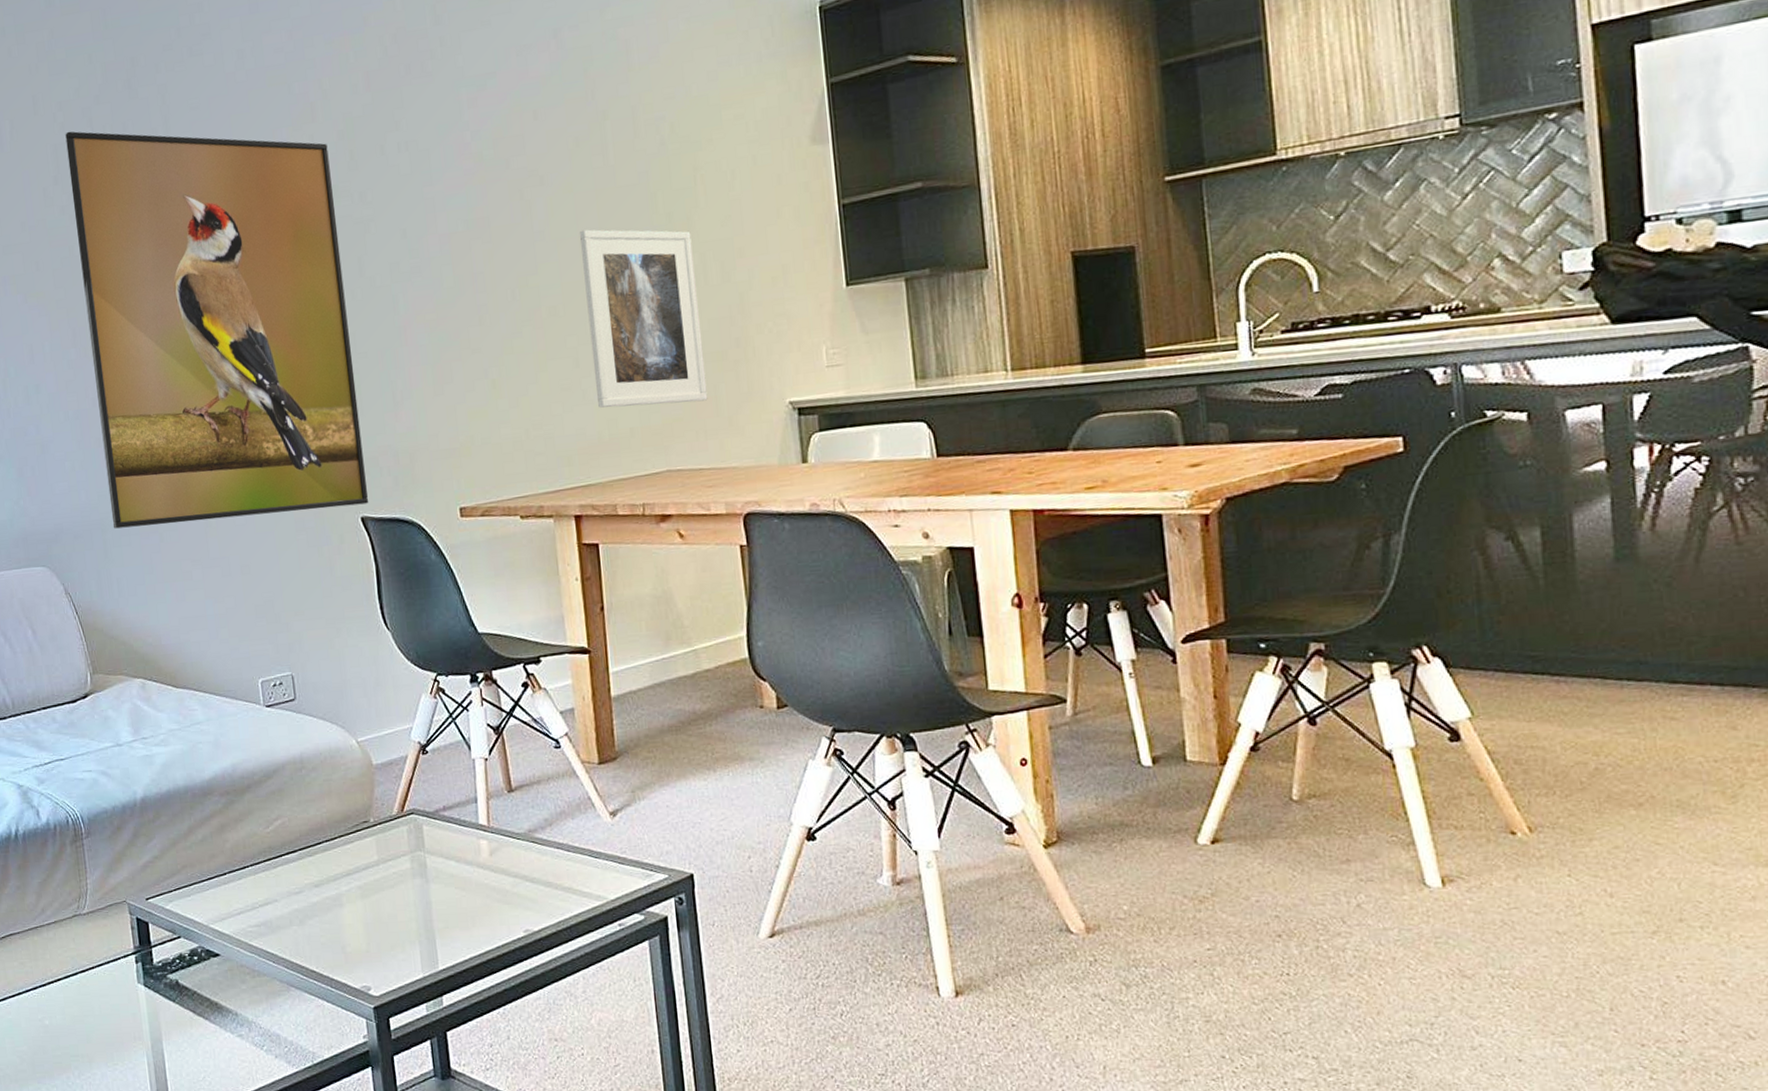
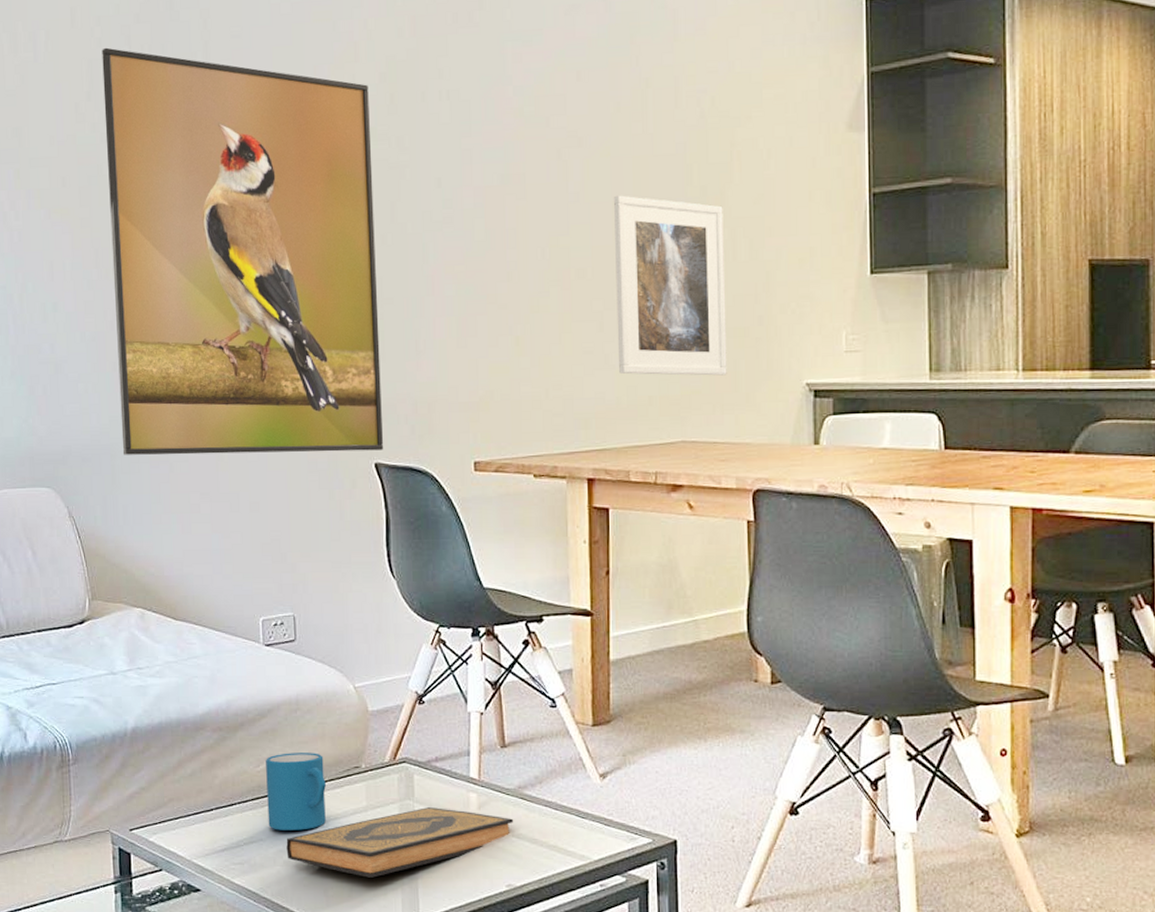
mug: none [274,810,339,890] -> present [266,753,327,831]
hardback book: none [300,857,526,932] -> present [286,807,513,878]

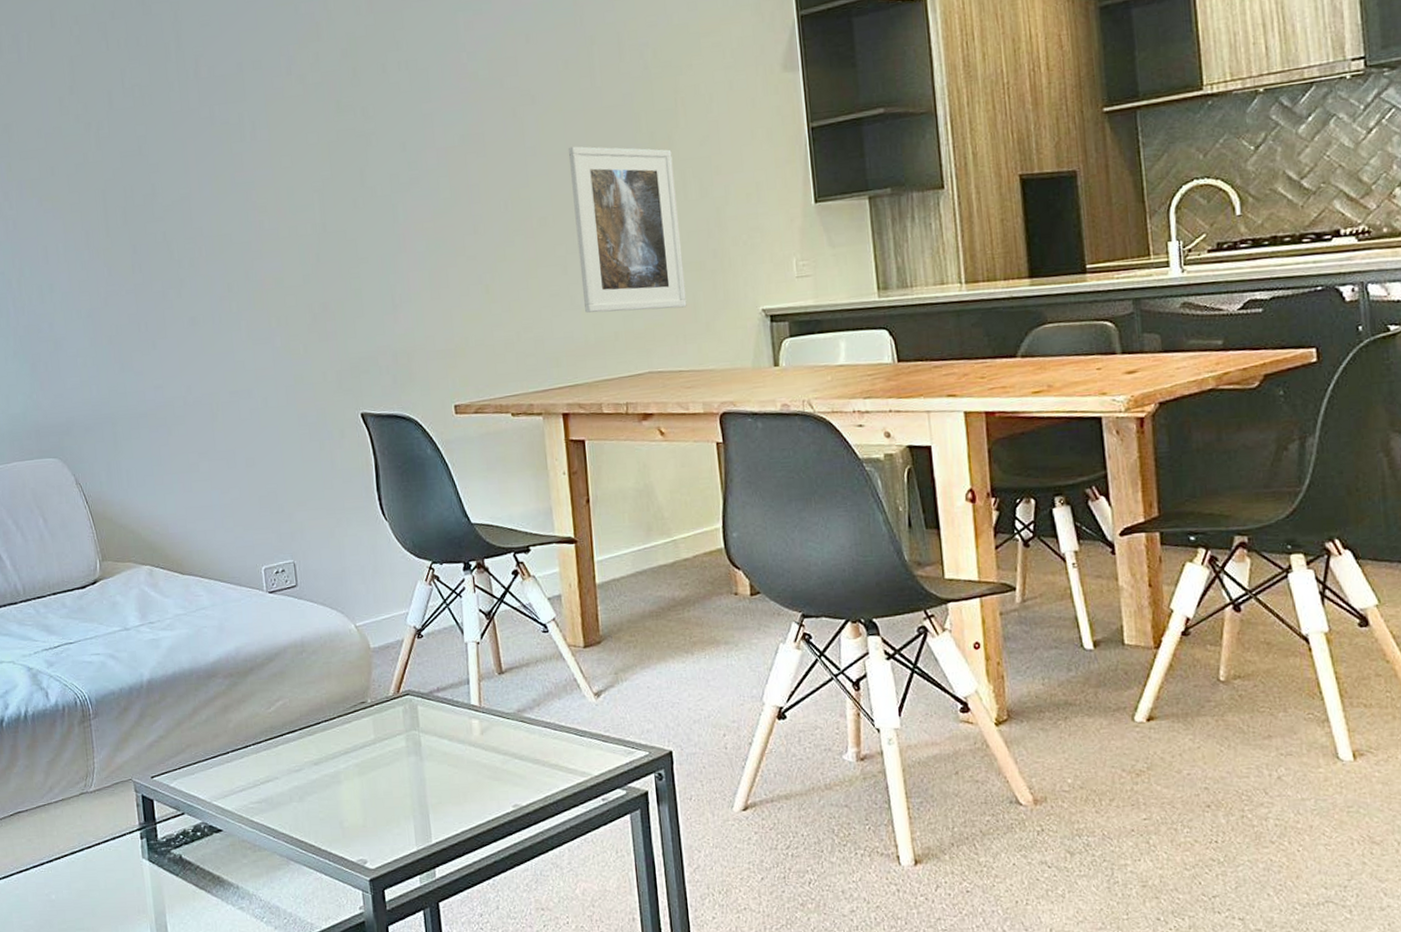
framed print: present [102,47,383,455] -> none [81,44,368,422]
mug: present [266,753,327,831] -> none [276,691,337,768]
hardback book: present [286,807,513,878] -> none [300,735,515,808]

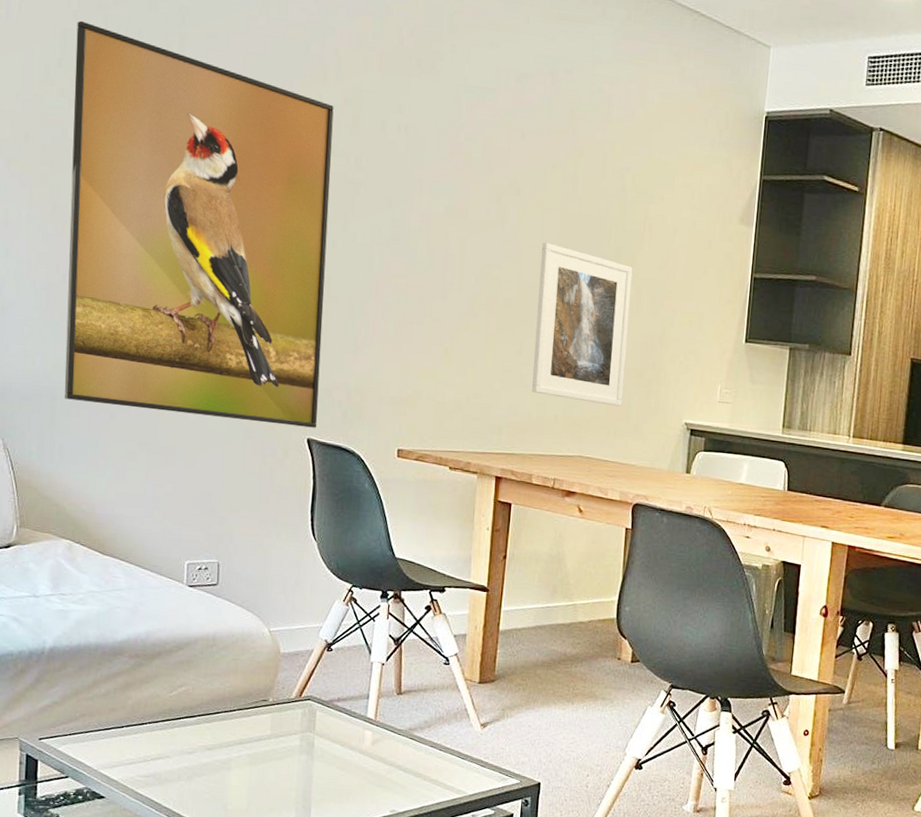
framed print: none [81,44,368,422] -> present [64,20,334,428]

